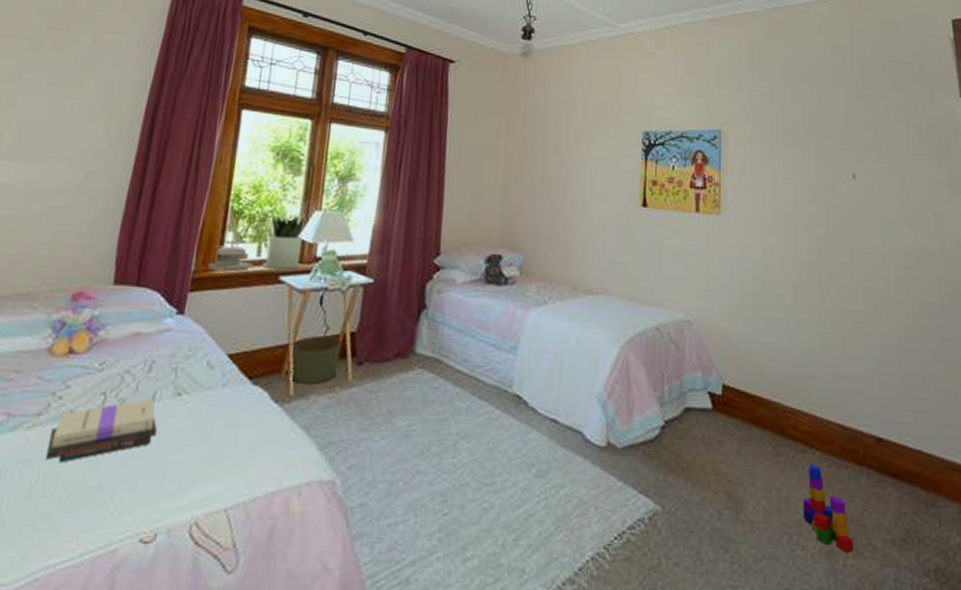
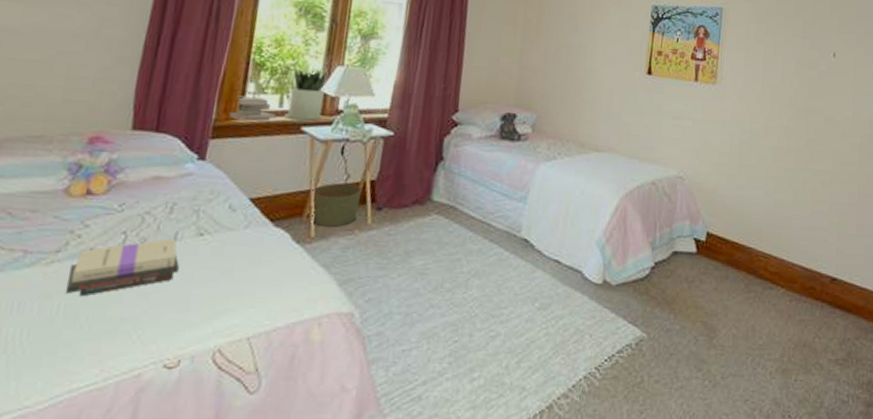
toy blocks: present [802,464,854,553] -> none [765,299,805,370]

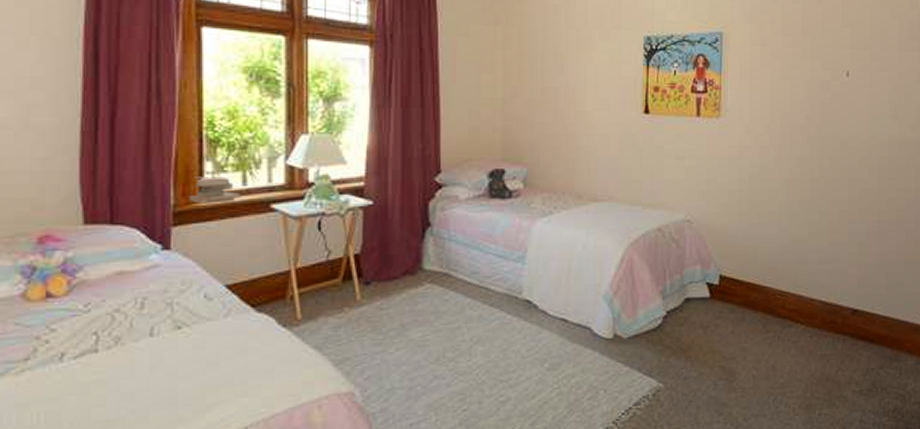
books: present [66,238,179,297] -> none [42,334,160,403]
planter: present [284,68,327,122] -> none [250,140,294,198]
basket: present [310,182,363,227] -> none [292,259,346,307]

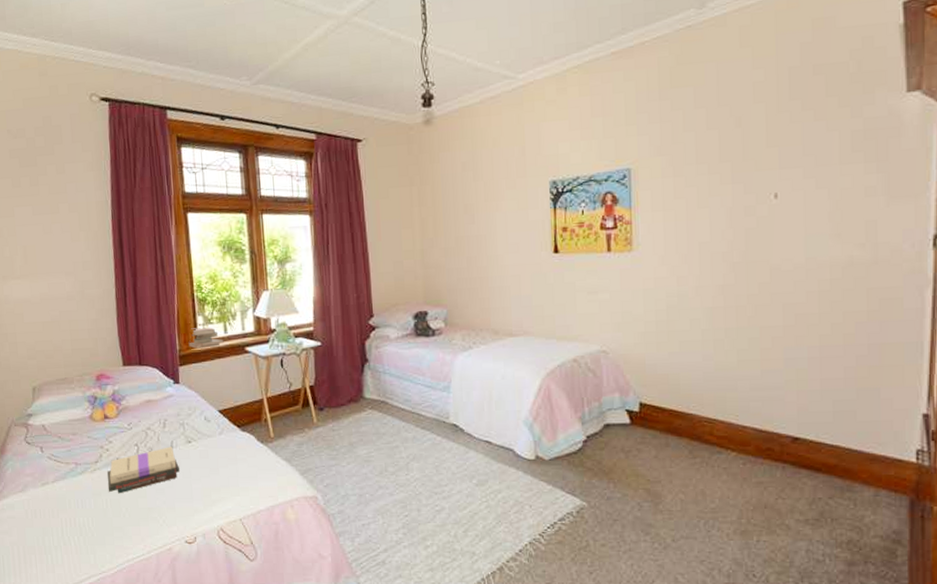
books: none [42,334,160,403] -> present [106,446,180,494]

